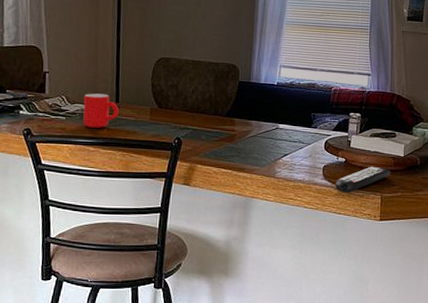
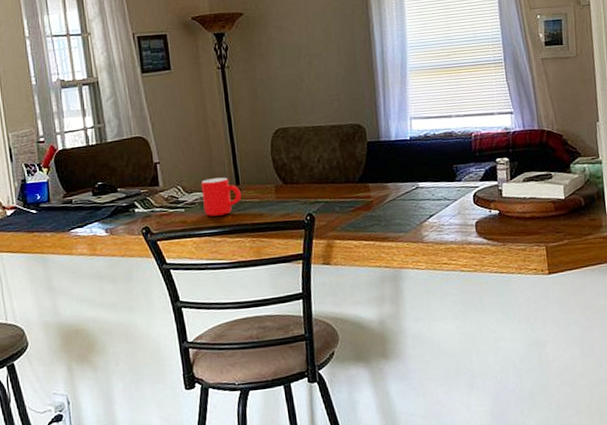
remote control: present [335,166,391,193] -> none [492,214,553,249]

